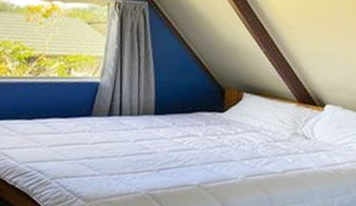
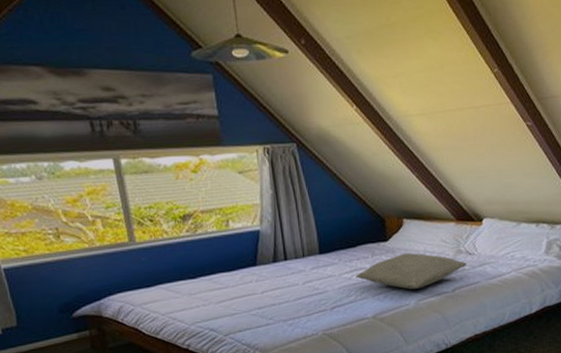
pillow: none [187,127,302,165] -> present [356,253,468,289]

